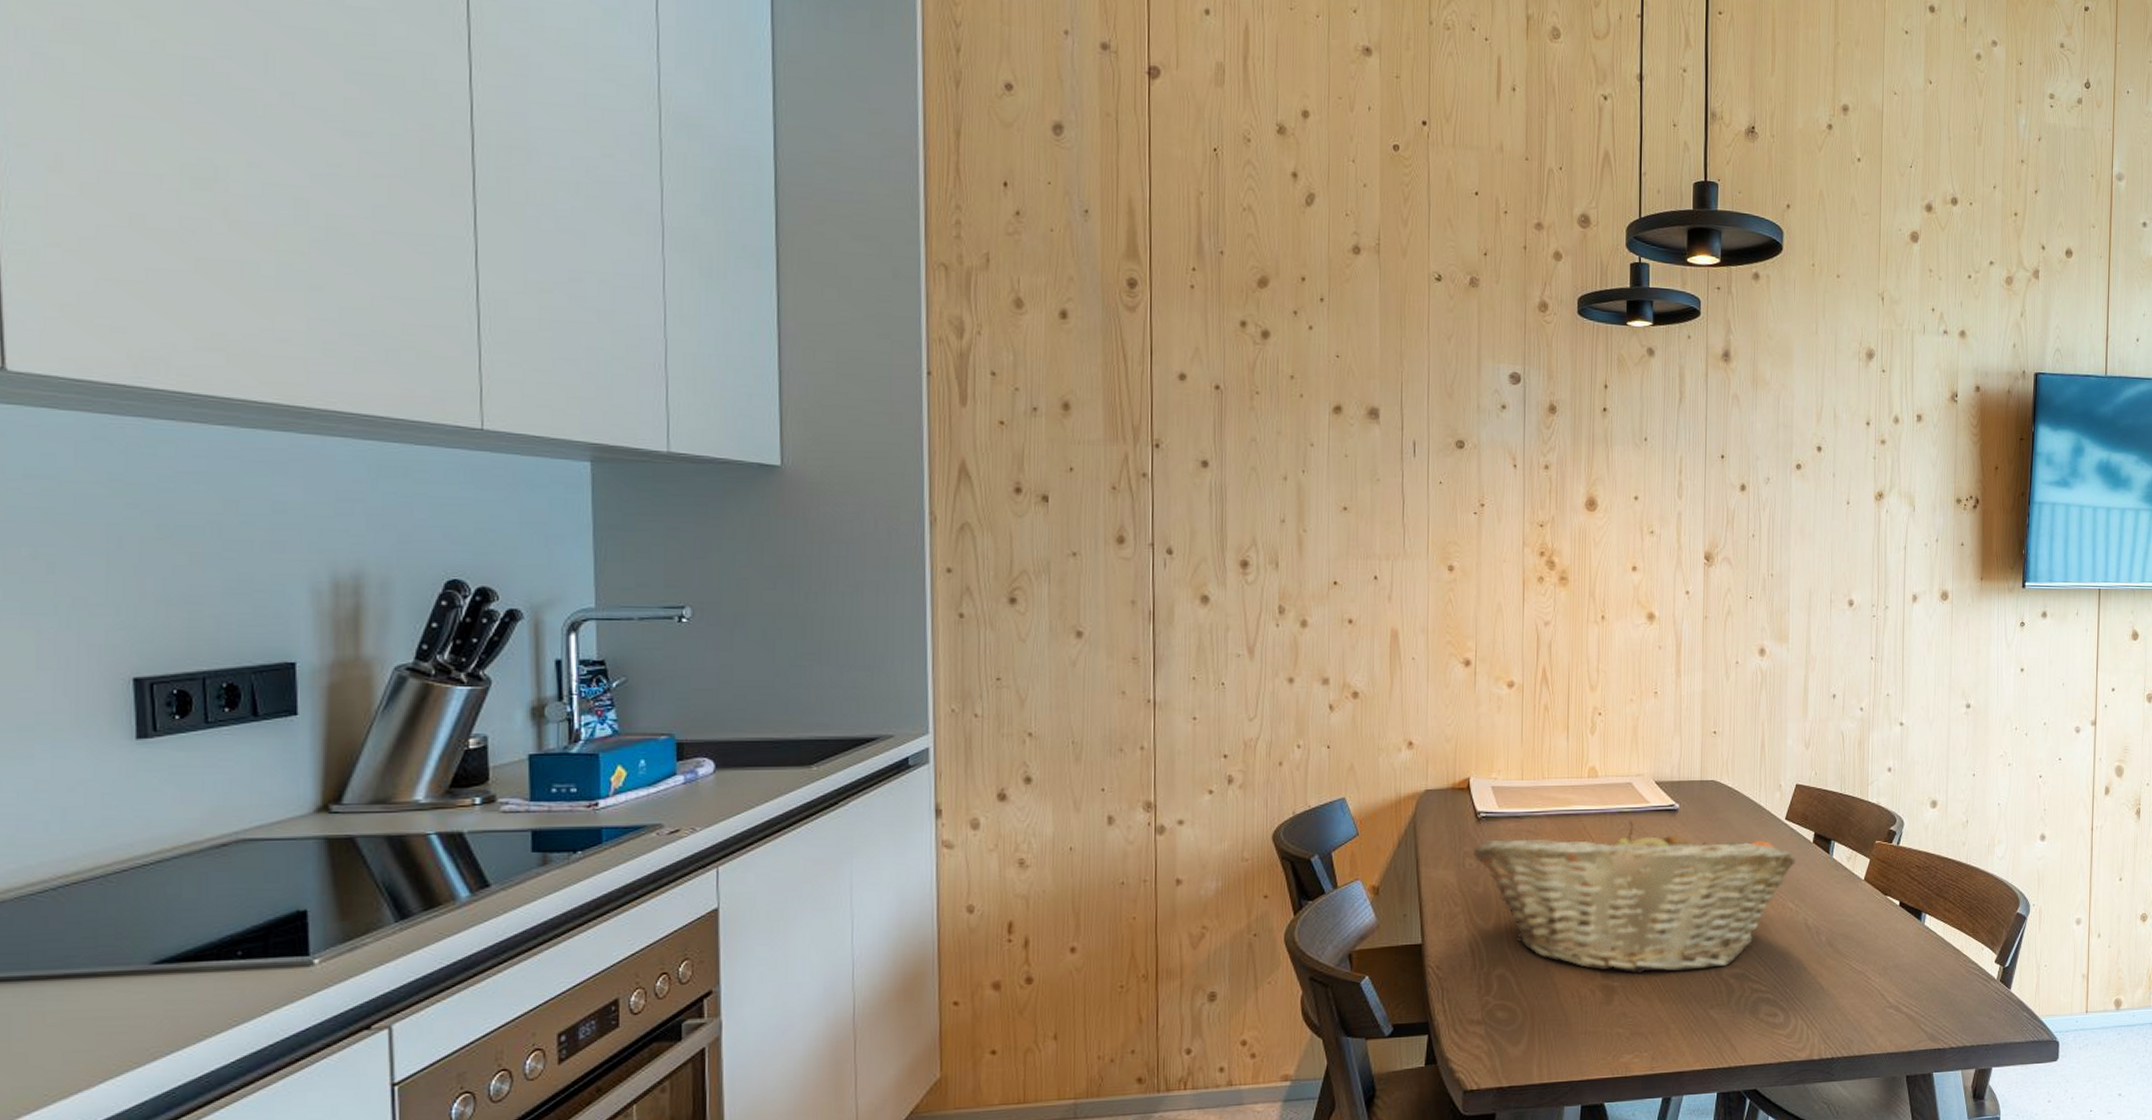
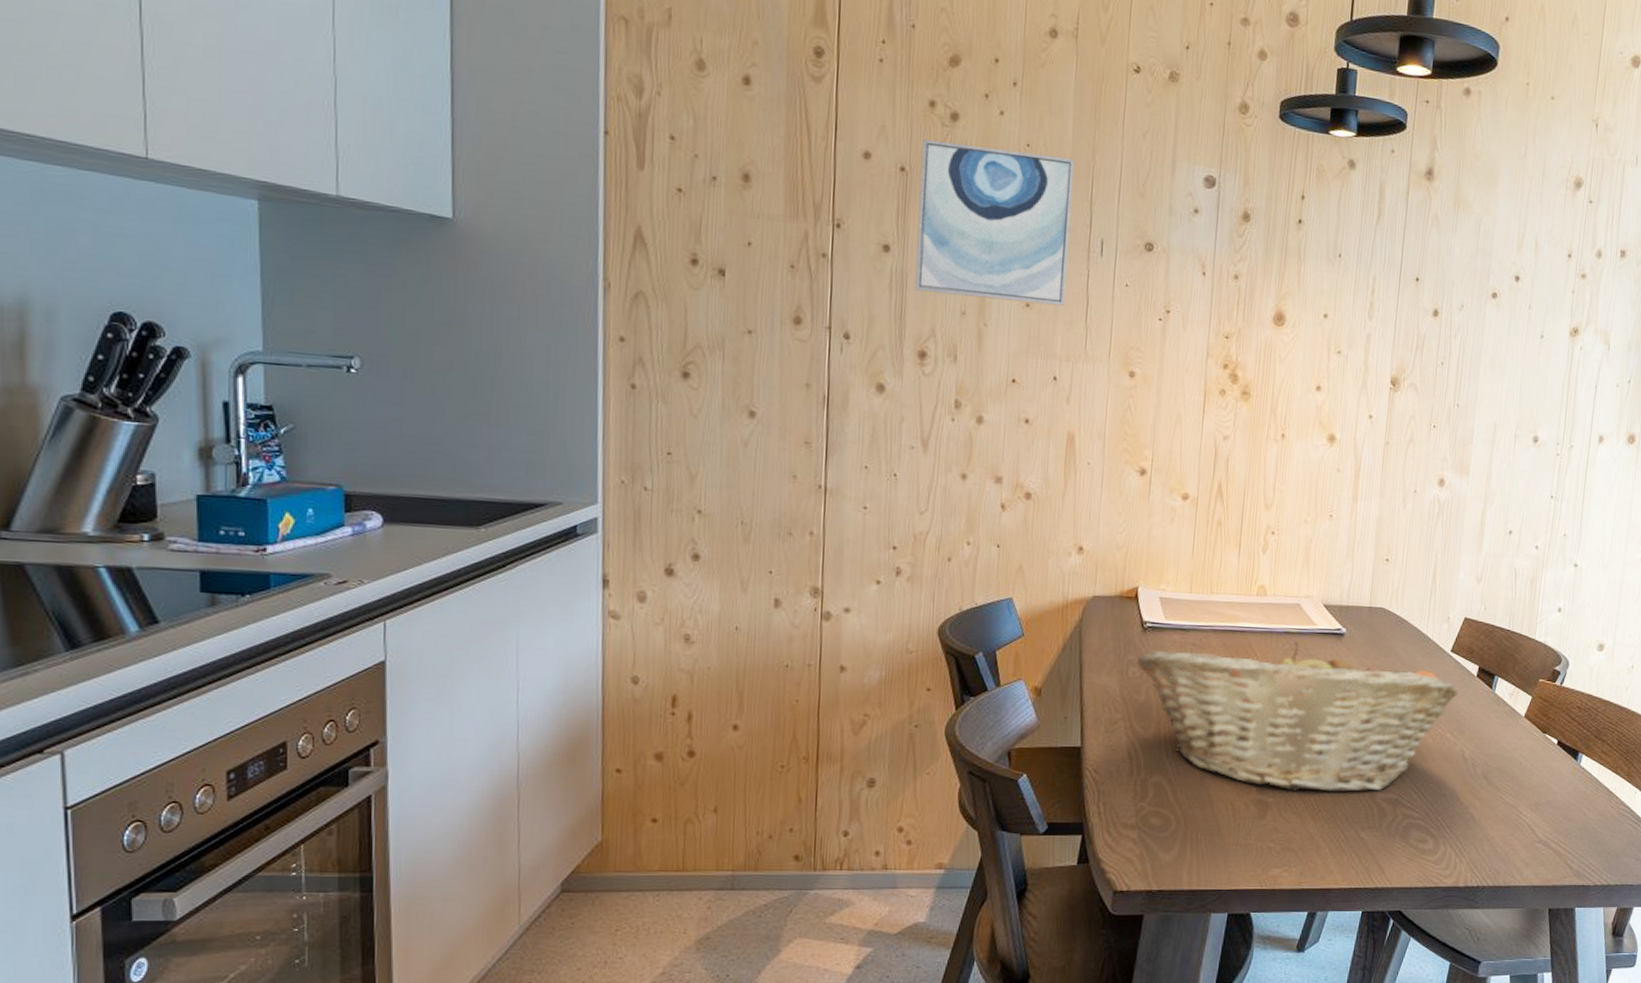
wall art: none [1234,358,1383,508] -> present [914,139,1074,307]

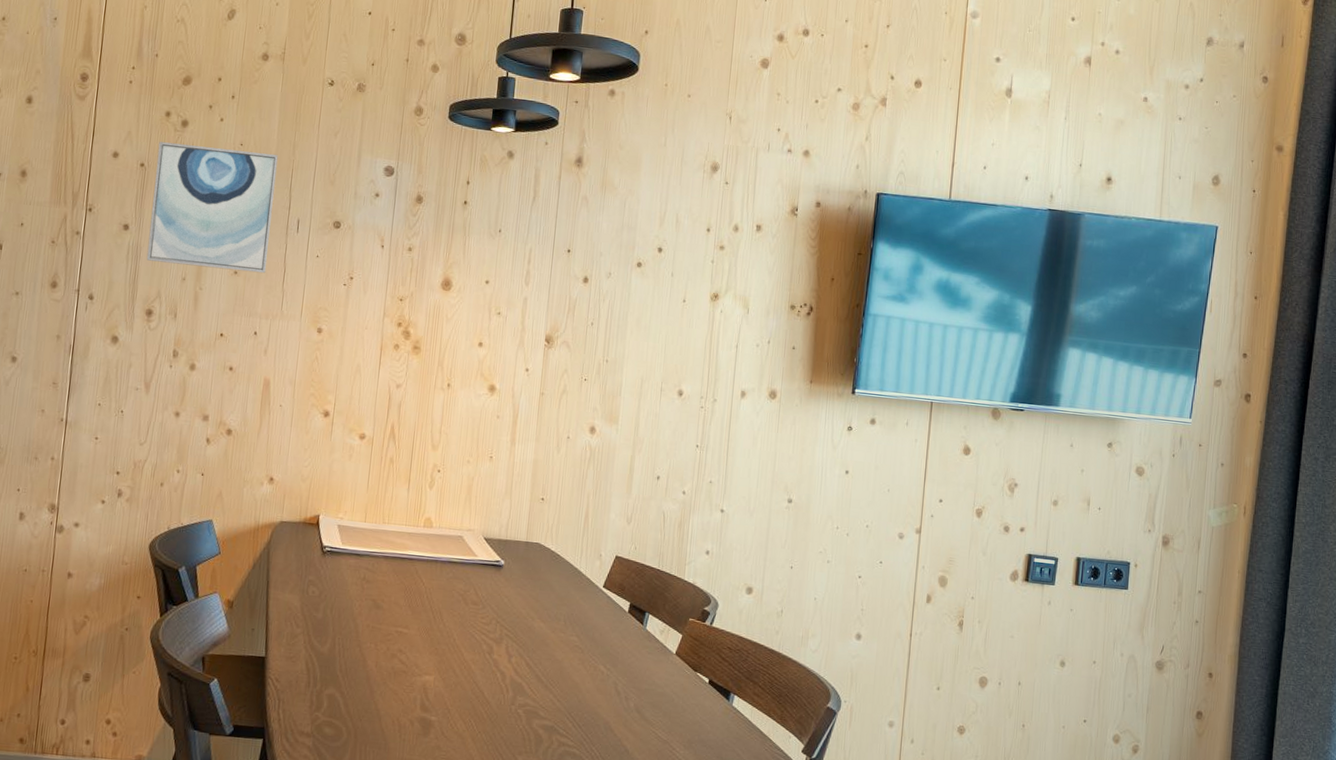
fruit basket: present [1136,641,1459,793] -> none [316,570,611,717]

